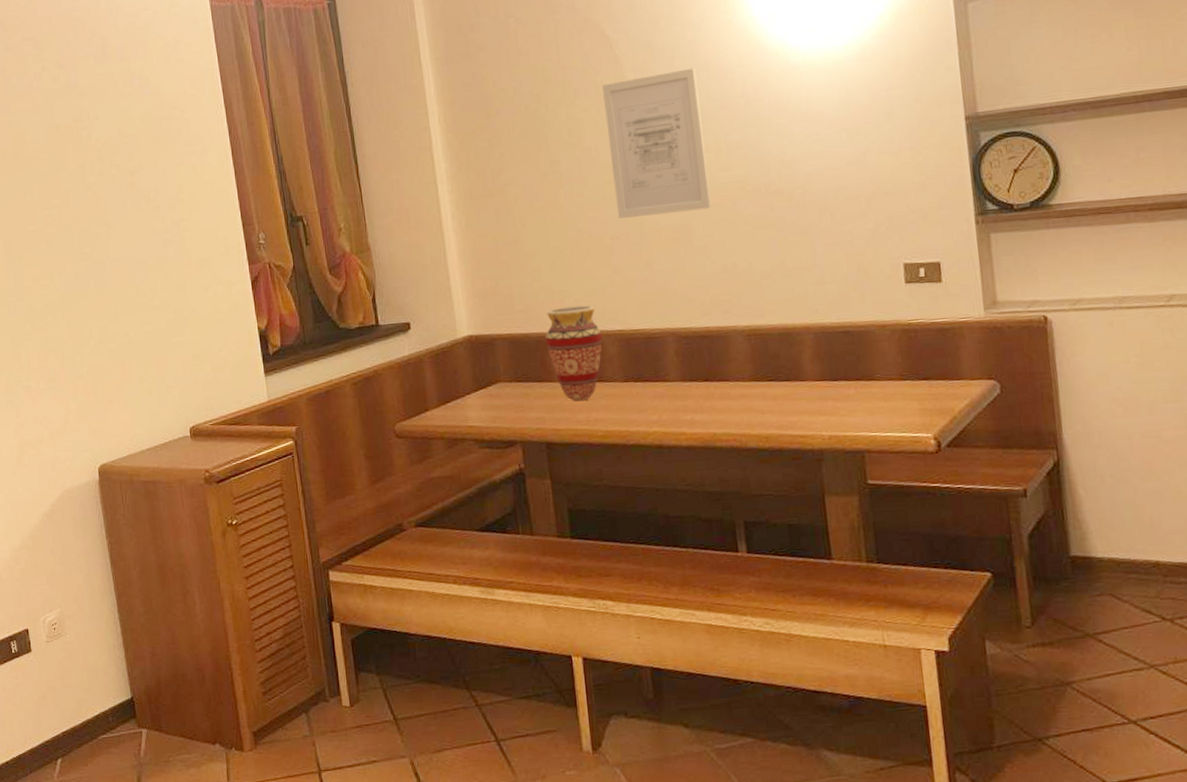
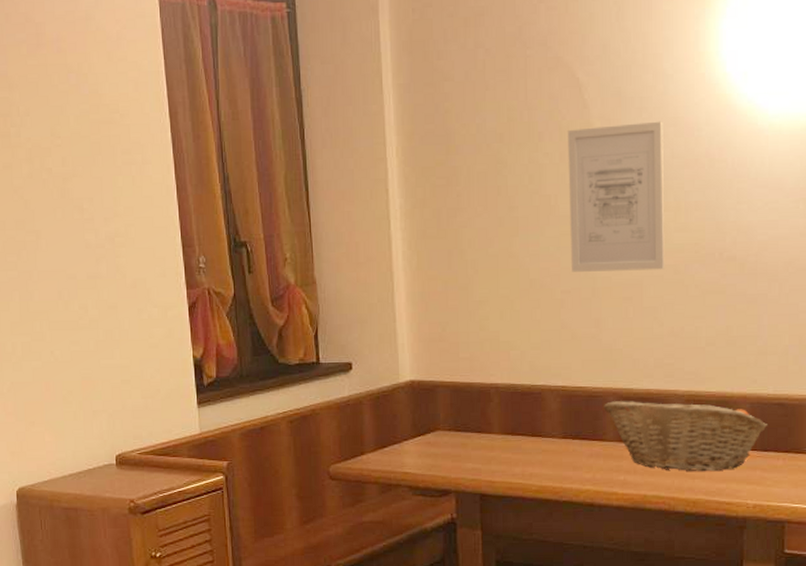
vase: present [545,305,603,402] -> none [488,358,545,455]
fruit basket: none [663,335,834,407] -> present [604,401,767,472]

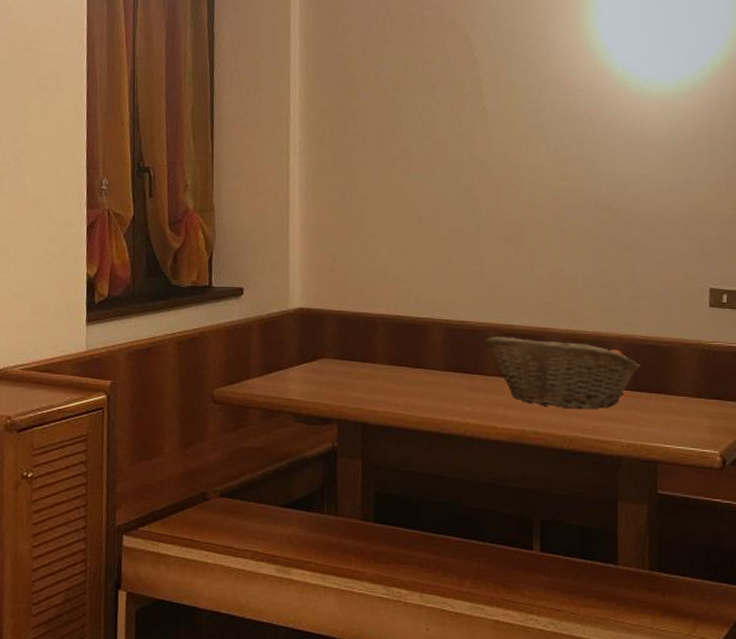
wall art: present [568,121,665,272] -> none [458,80,546,214]

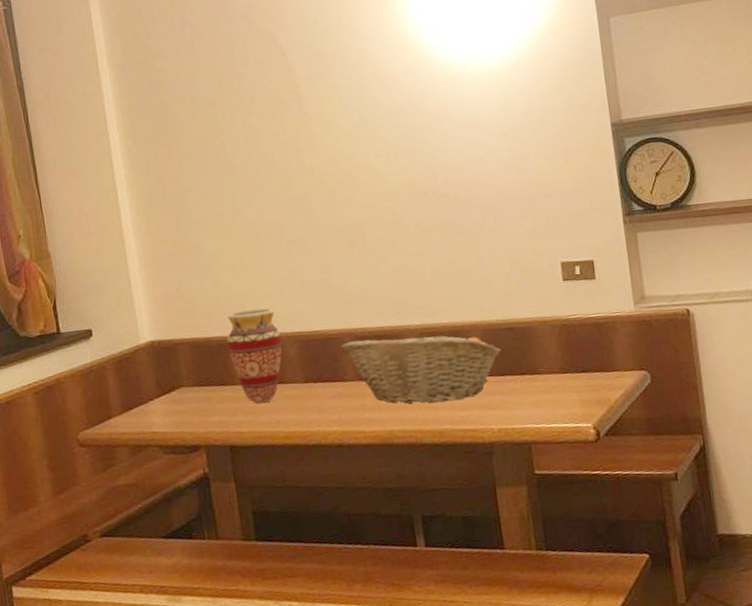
vase: none [374,291,430,386] -> present [226,308,283,404]

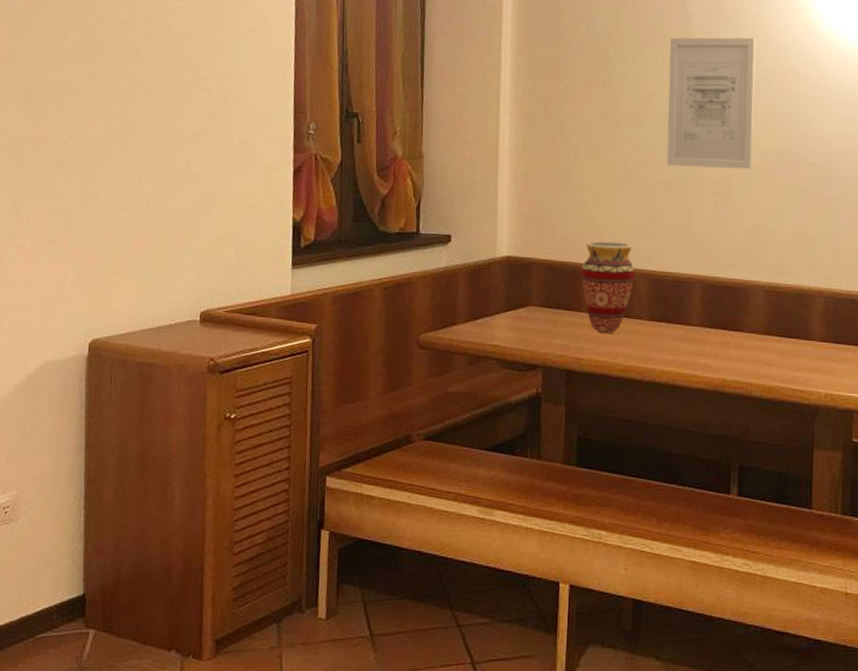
wall art: none [277,76,383,223] -> present [666,37,756,170]
fruit basket: present [341,334,501,404] -> none [690,288,840,360]

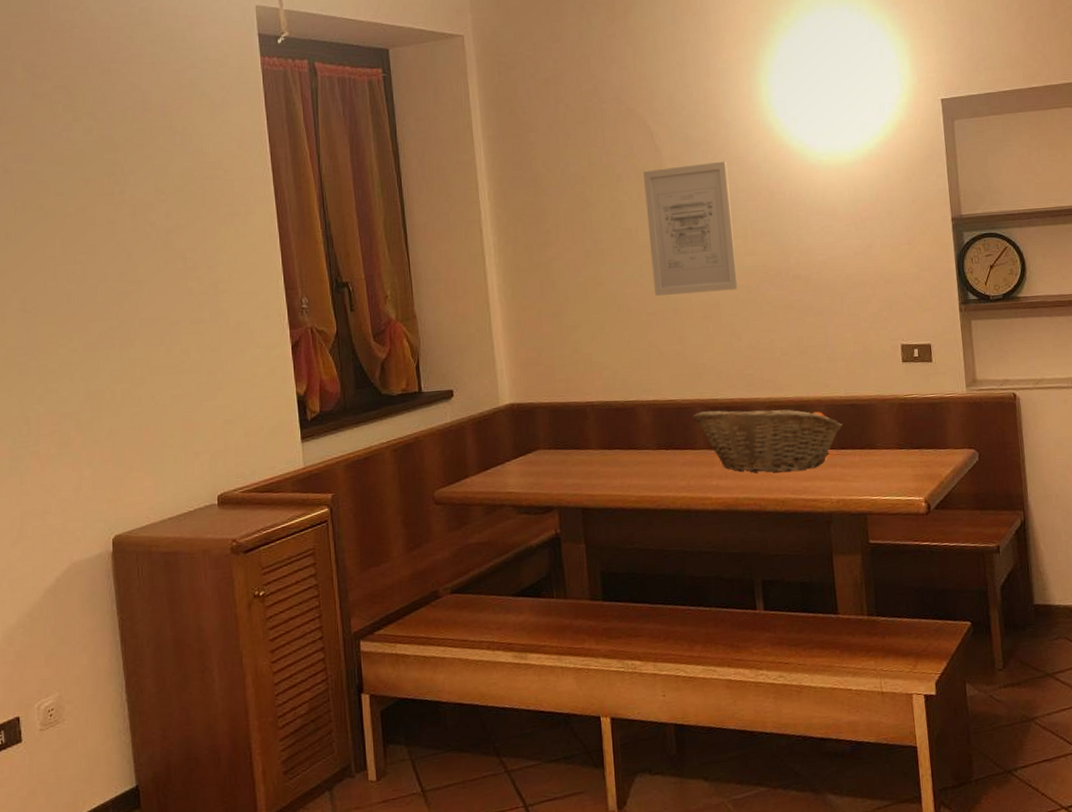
vase: present [581,241,636,334] -> none [584,376,638,468]
fruit basket: none [690,288,840,360] -> present [693,407,842,473]

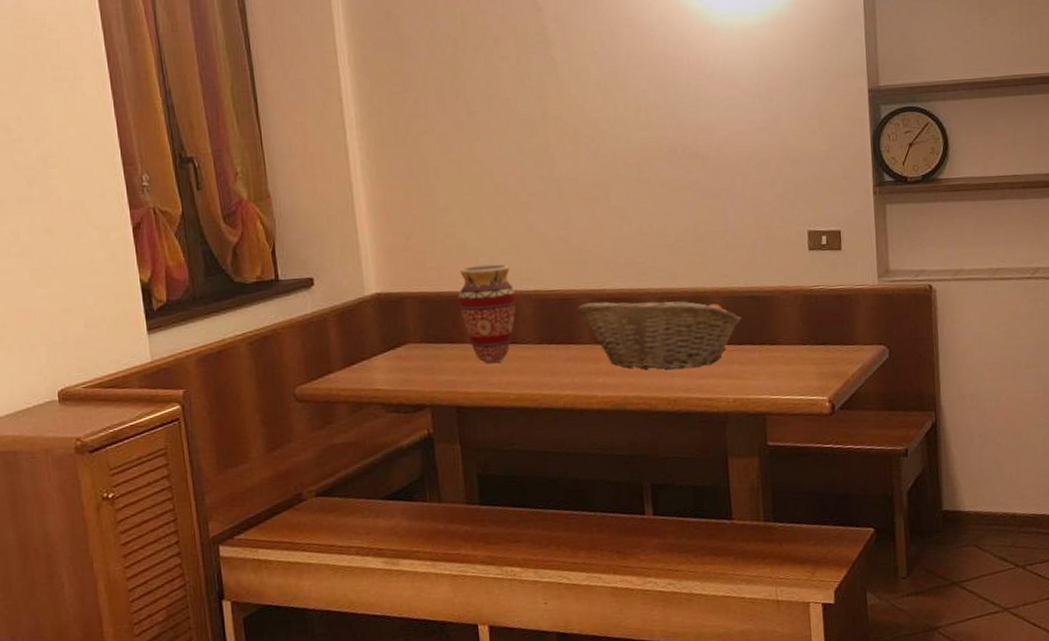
vase: none [584,376,638,468] -> present [458,264,517,364]
wall art: present [643,161,739,296] -> none [523,22,629,175]

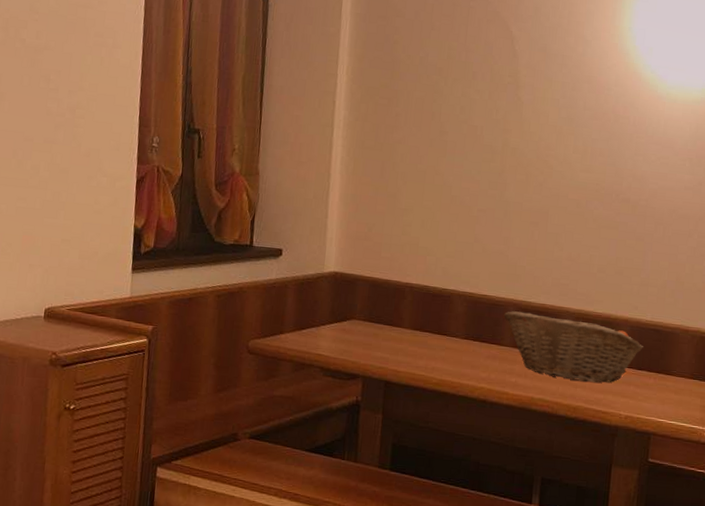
vase: present [458,264,517,364] -> none [402,262,454,350]

